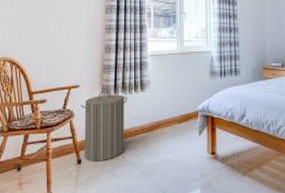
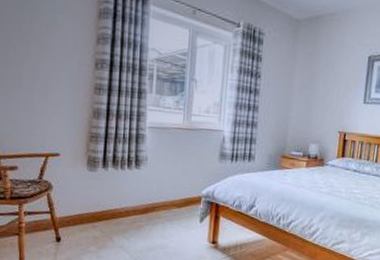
laundry hamper: present [81,90,128,162] -> none [61,162,119,241]

